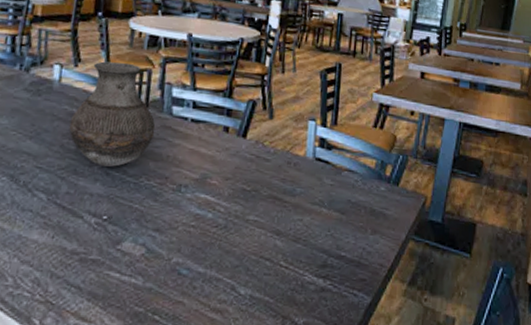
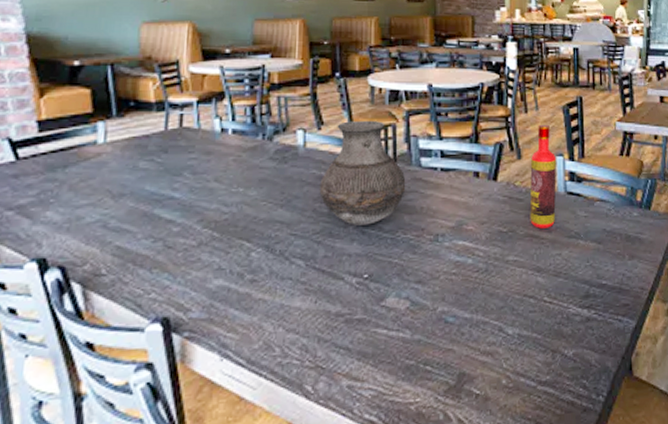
bottle: none [275,86,308,192] -> present [529,124,557,229]

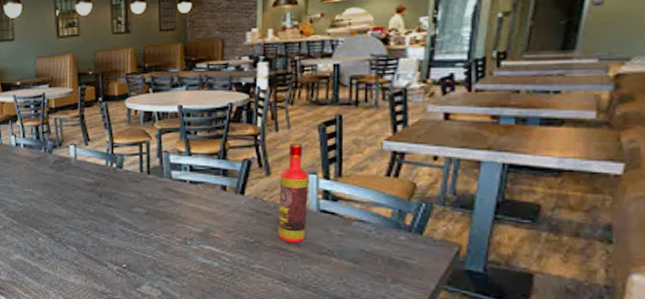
vase: present [319,120,406,225] -> none [87,137,158,225]

